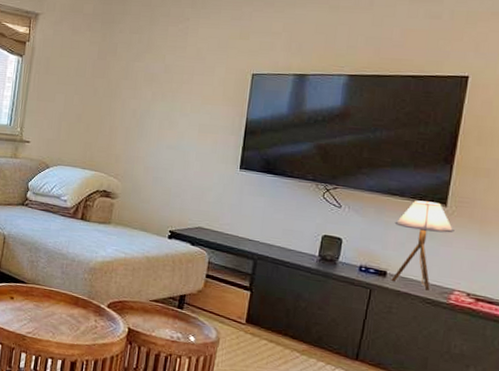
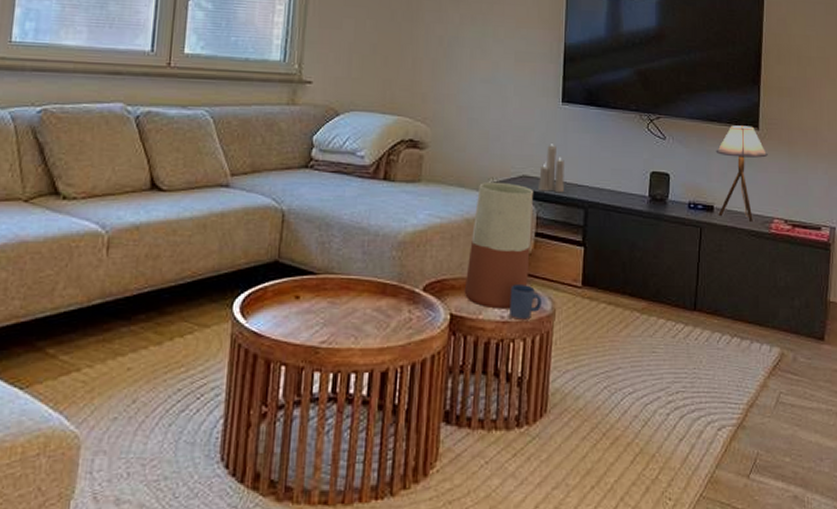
vase: none [141,229,208,332] -> present [464,181,534,309]
mug: none [178,313,208,343] -> present [510,283,542,320]
candle: none [211,203,238,245] -> present [537,144,564,193]

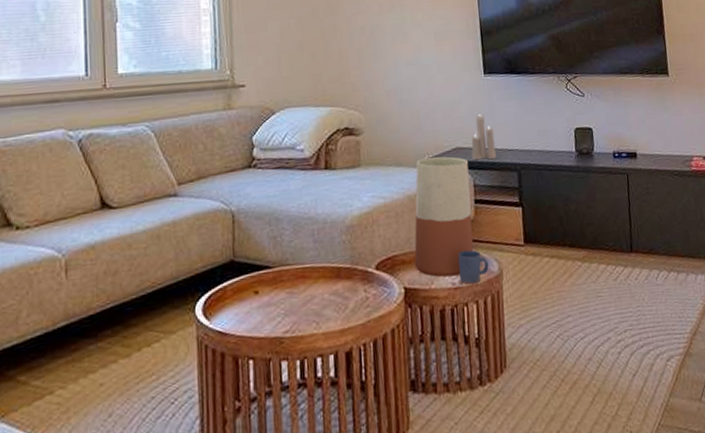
table lamp: present [716,124,768,222] -> none [632,73,680,163]

